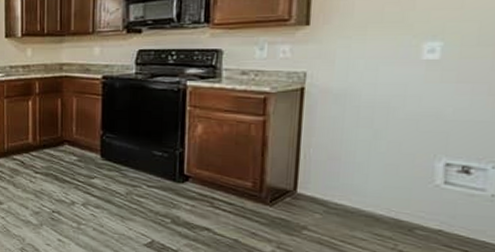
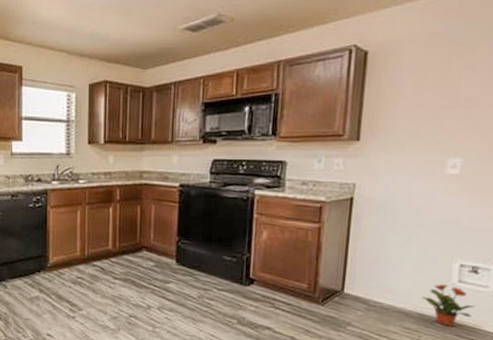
potted plant: none [396,185,469,235] -> present [421,284,476,327]

